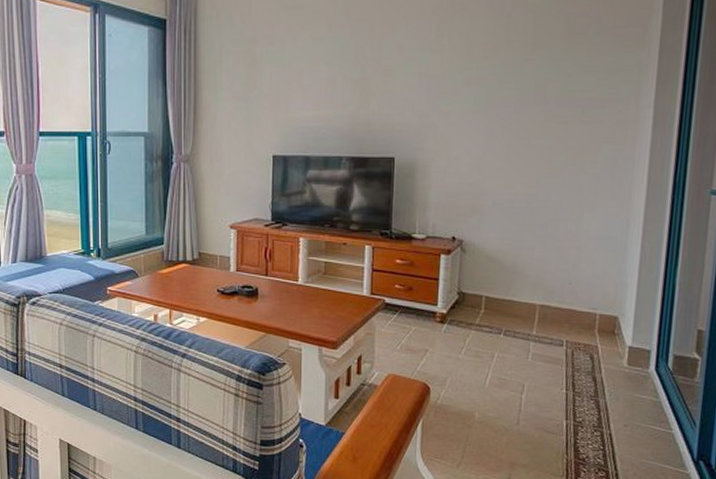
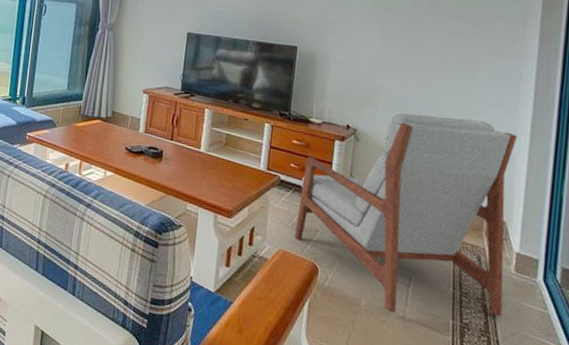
armchair: none [403,215,630,422] -> present [294,113,517,317]

